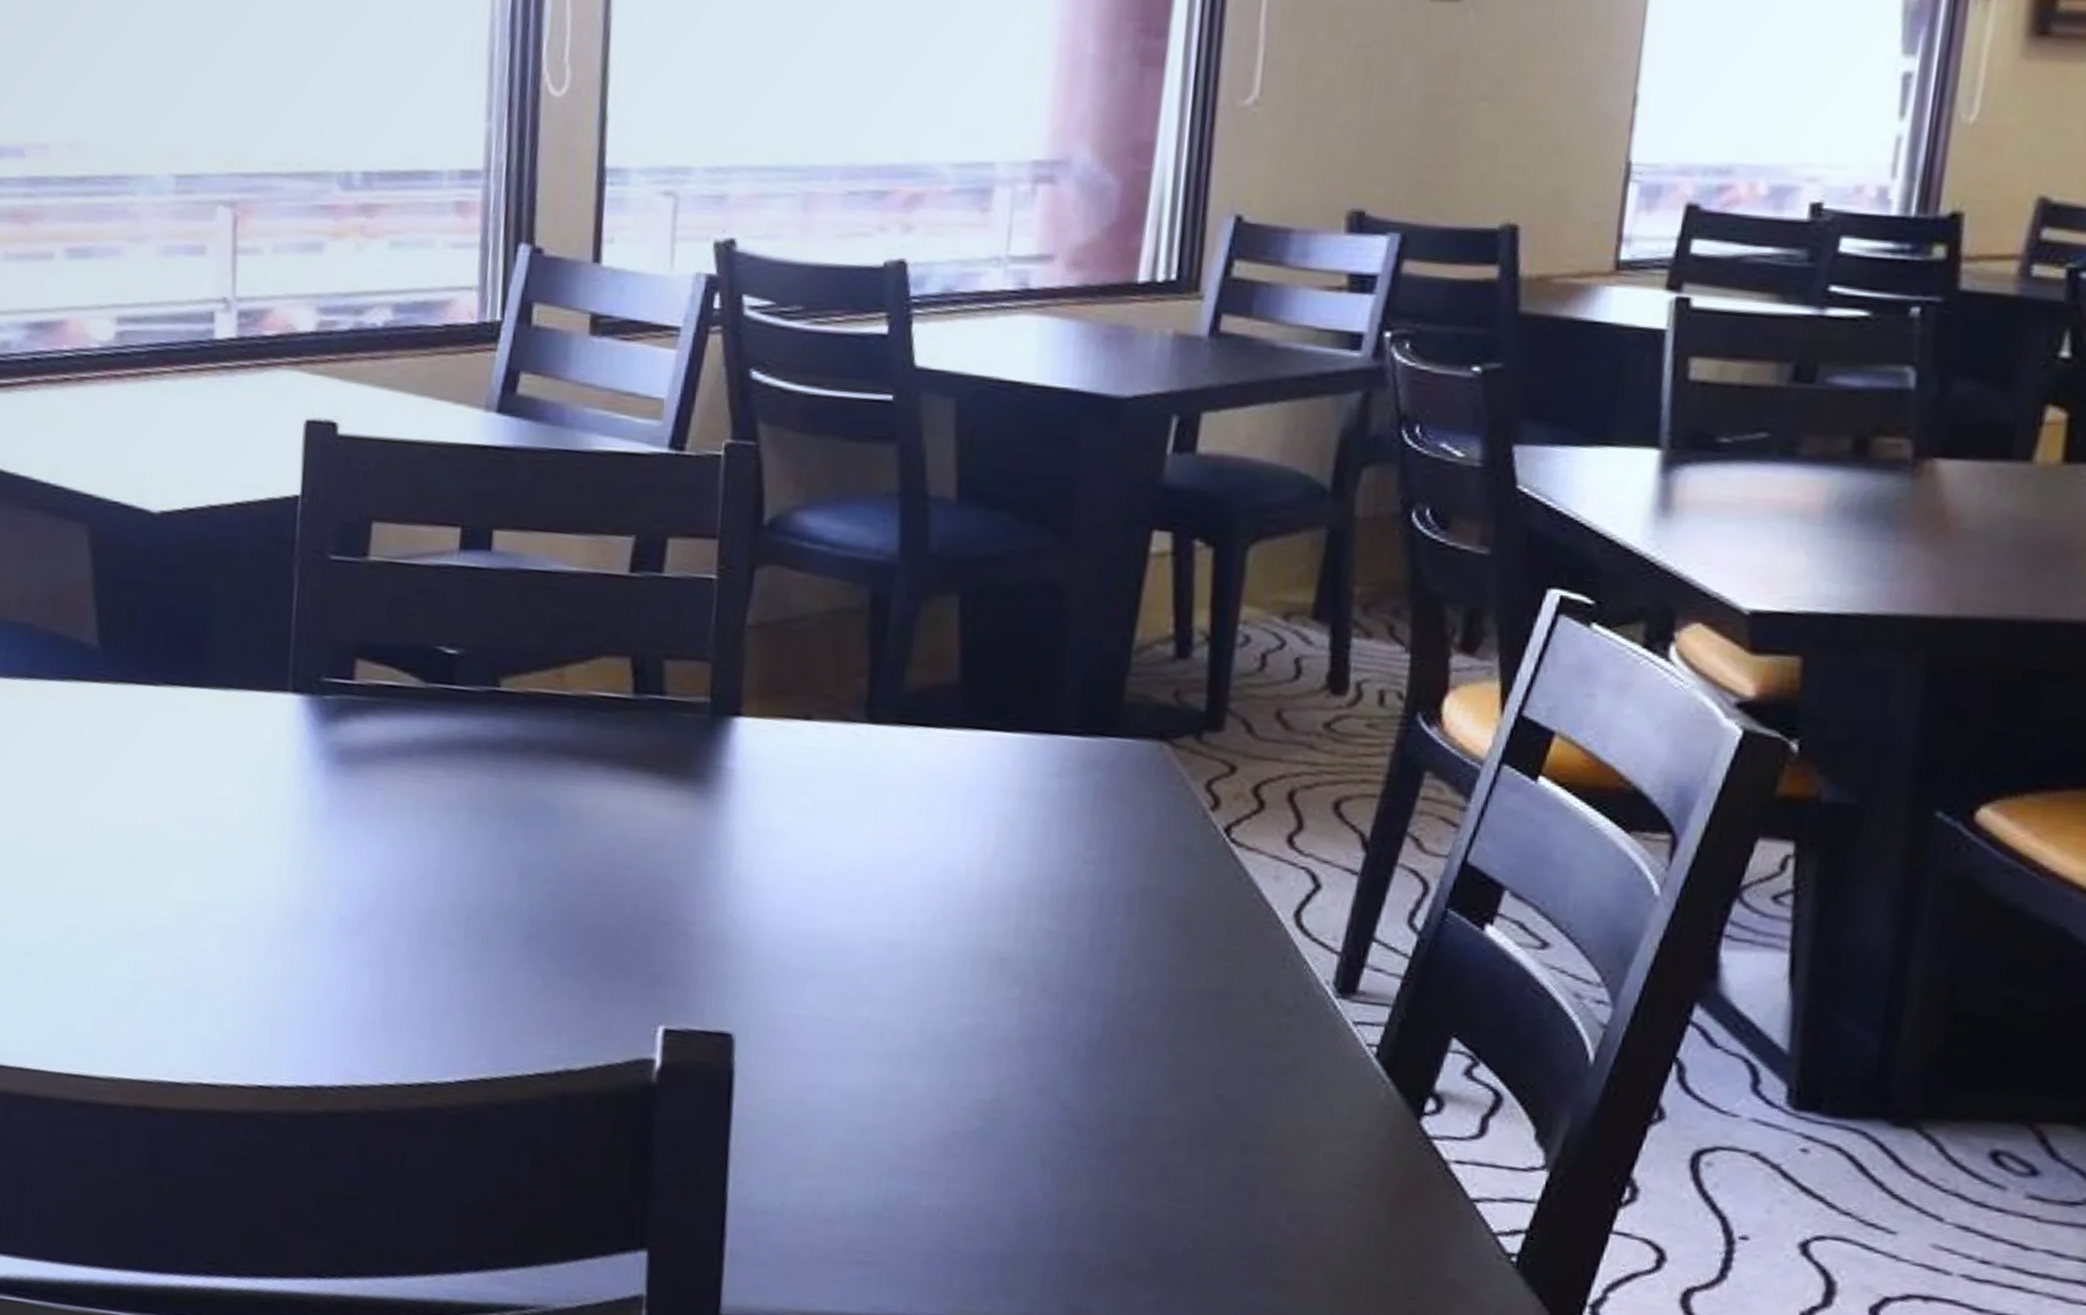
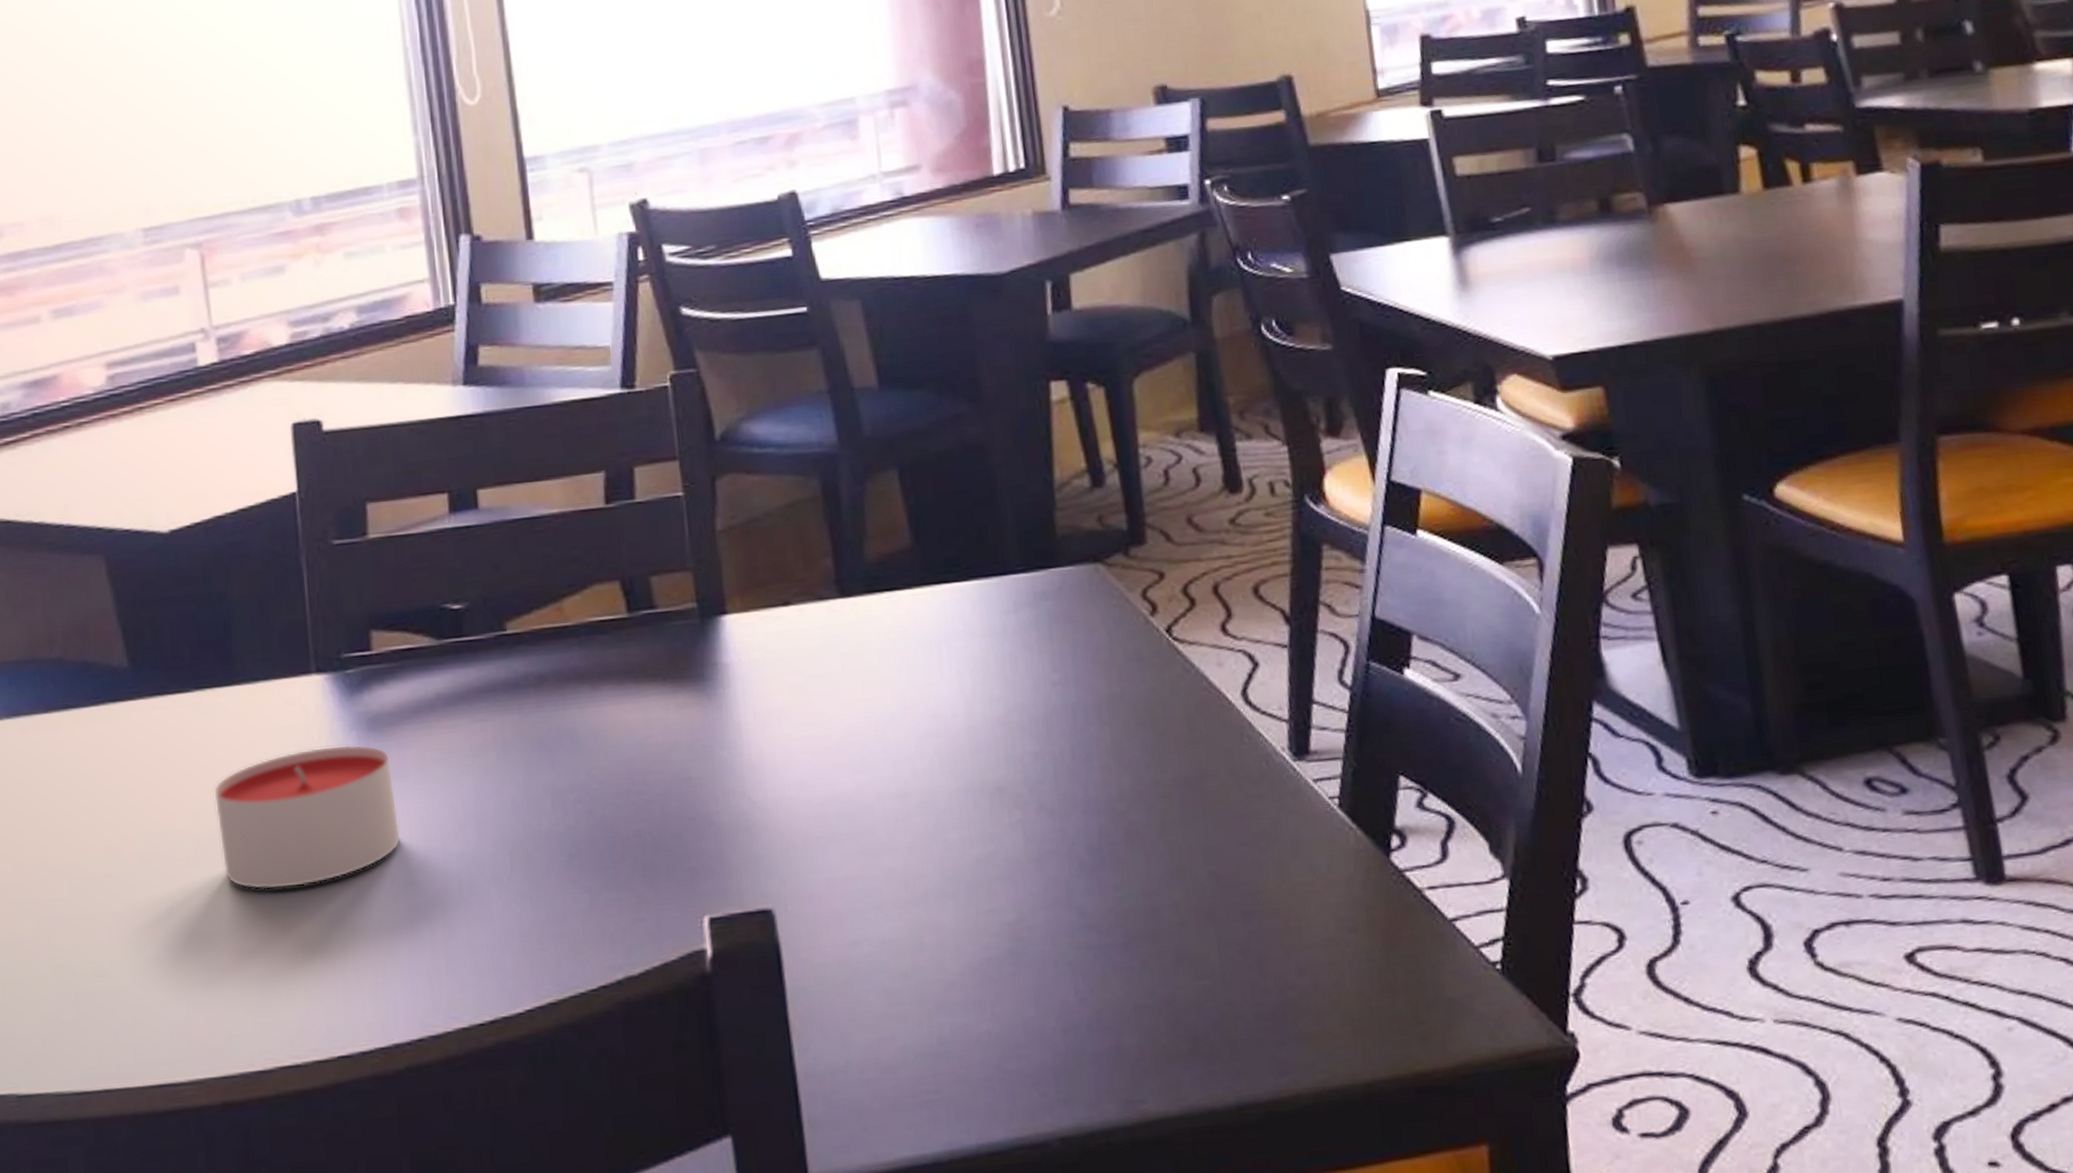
candle: none [168,769,357,909] -> present [214,744,401,890]

